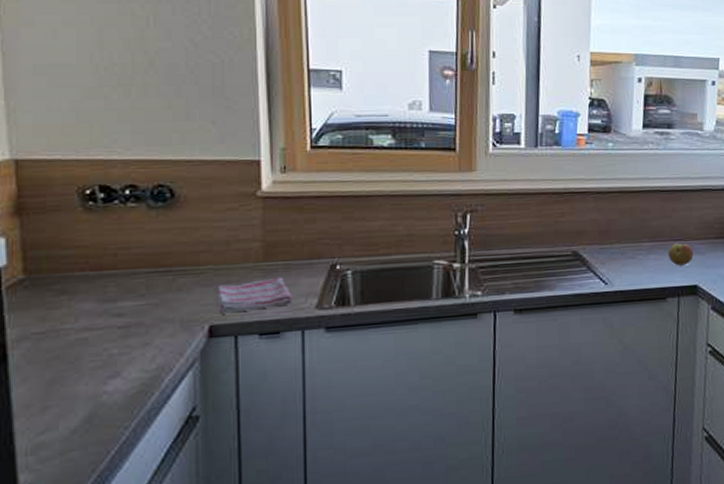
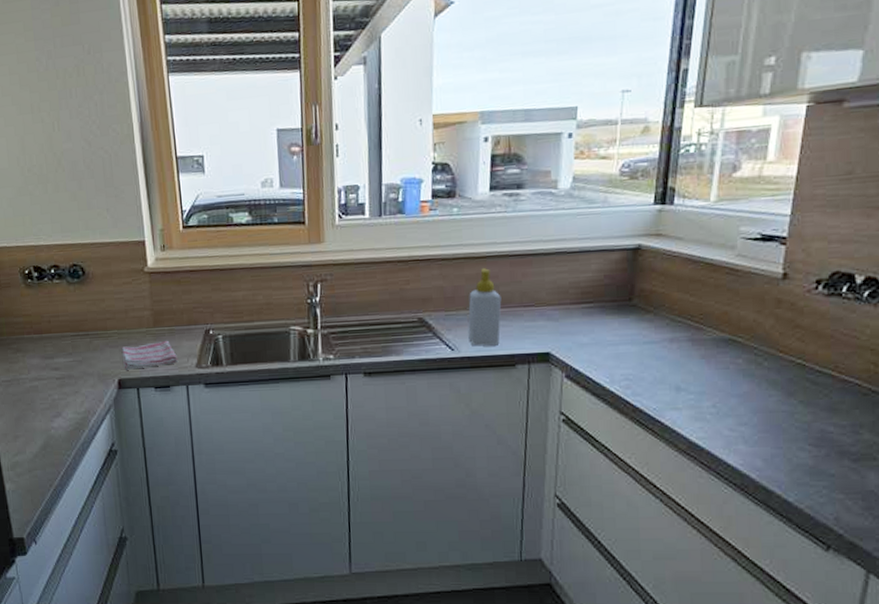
soap bottle: none [621,202,653,280] -> present [468,268,502,347]
fruit: present [667,243,694,266] -> none [517,309,546,333]

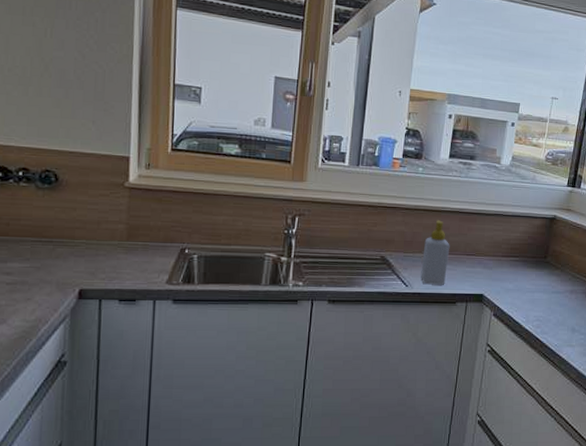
dish towel: present [121,340,178,370] -> none [87,255,148,281]

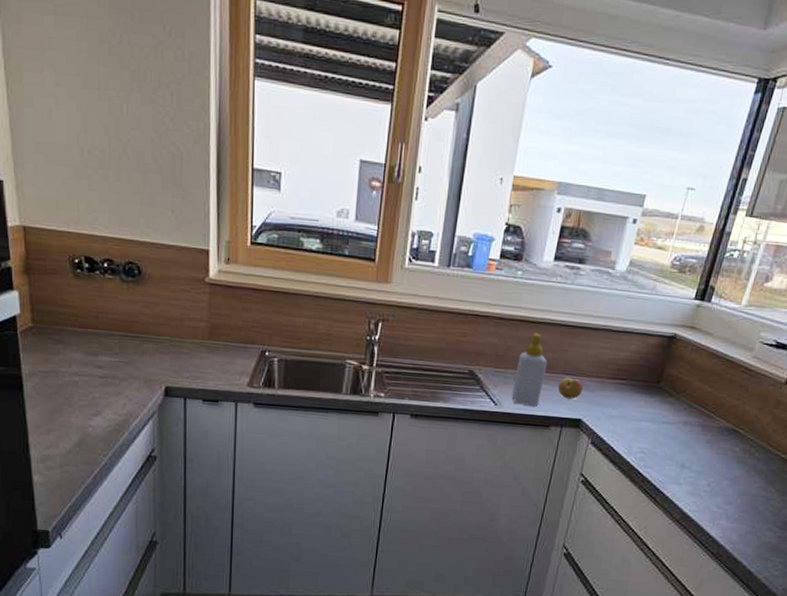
fruit: none [460,257,483,277] -> present [557,377,583,399]

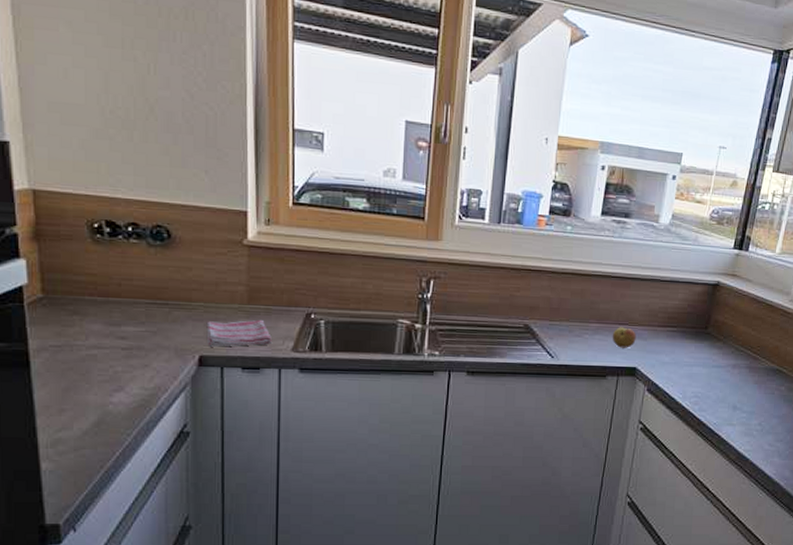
dish towel: none [171,354,229,380] -> present [206,319,272,347]
soap bottle: present [512,333,548,406] -> none [568,285,601,357]

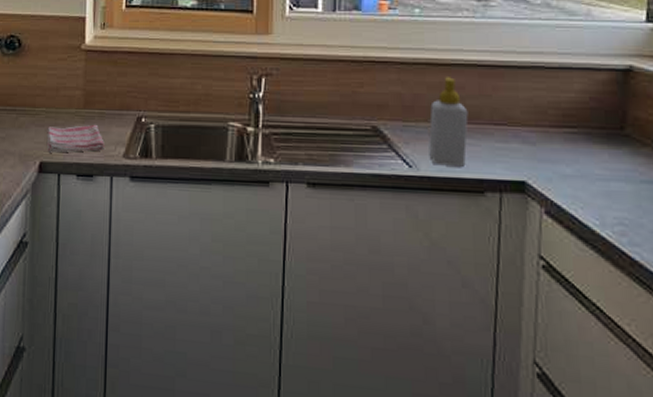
soap bottle: none [568,285,601,357] -> present [429,77,468,167]
fruit: present [612,327,636,348] -> none [486,128,521,156]

